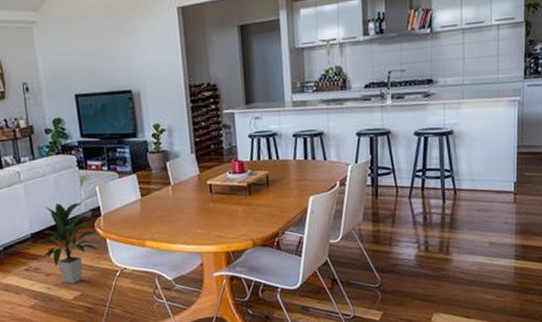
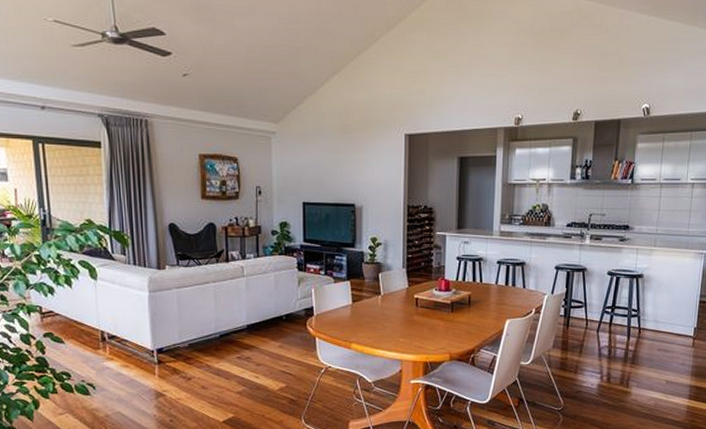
indoor plant: present [36,202,100,284] -> none [251,299,310,376]

